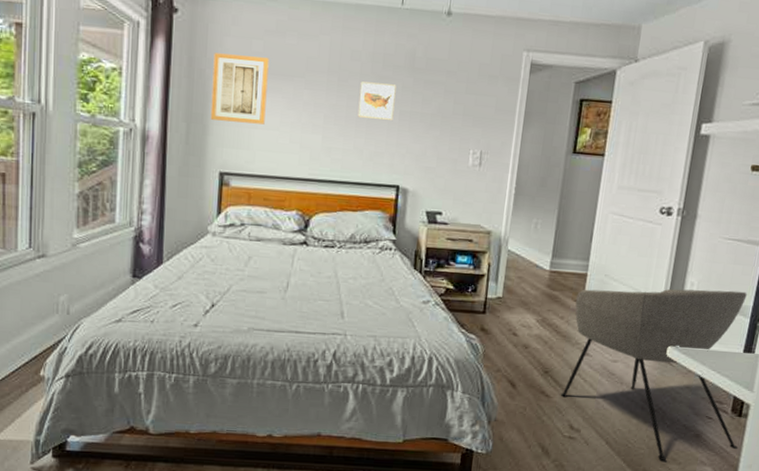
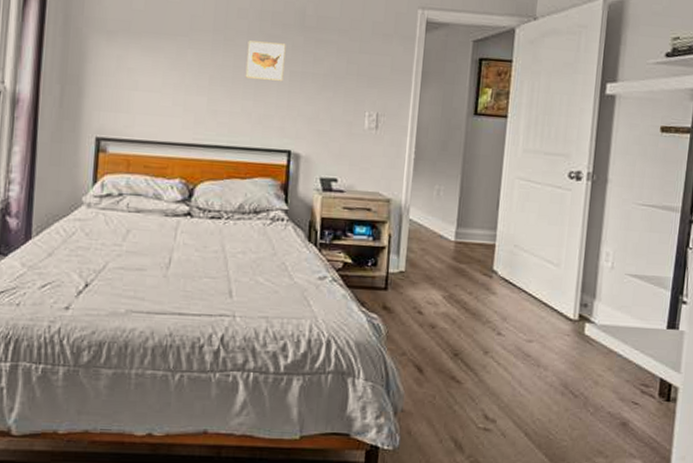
wall art: present [210,53,269,125] -> none [86,11,151,86]
armchair: present [560,289,747,460] -> none [472,259,669,453]

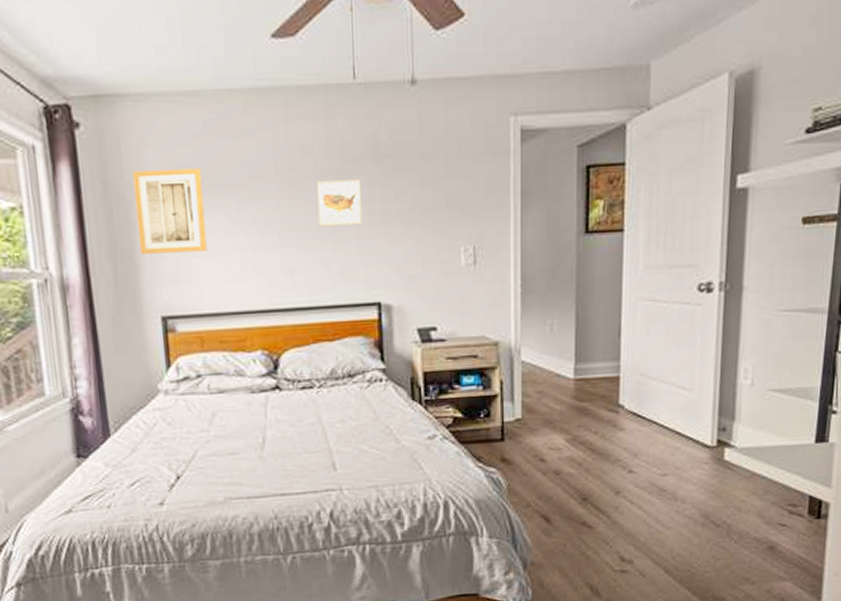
wall art: none [86,11,151,86] -> present [132,168,207,254]

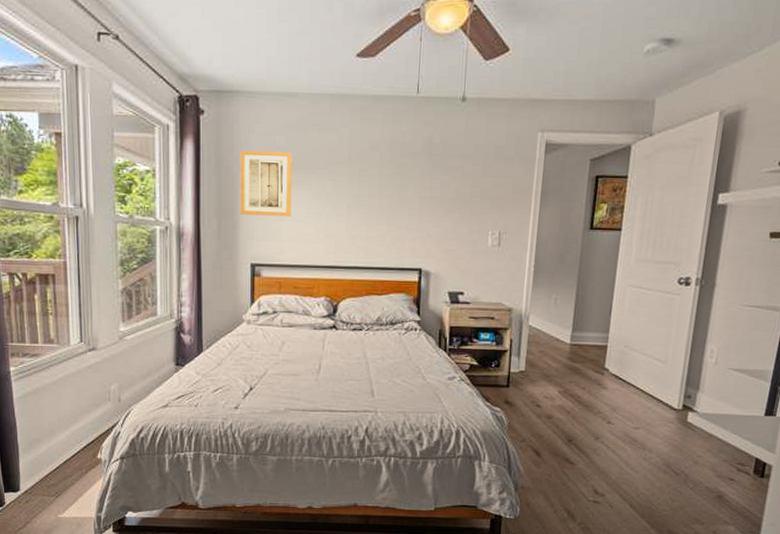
wall art: present [316,180,362,227] -> none [379,170,415,207]

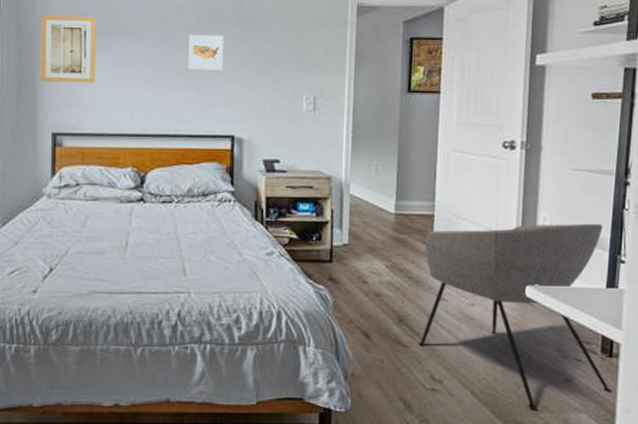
wall art: none [379,170,415,207] -> present [187,34,224,72]
armchair: none [584,356,768,521] -> present [418,223,613,409]

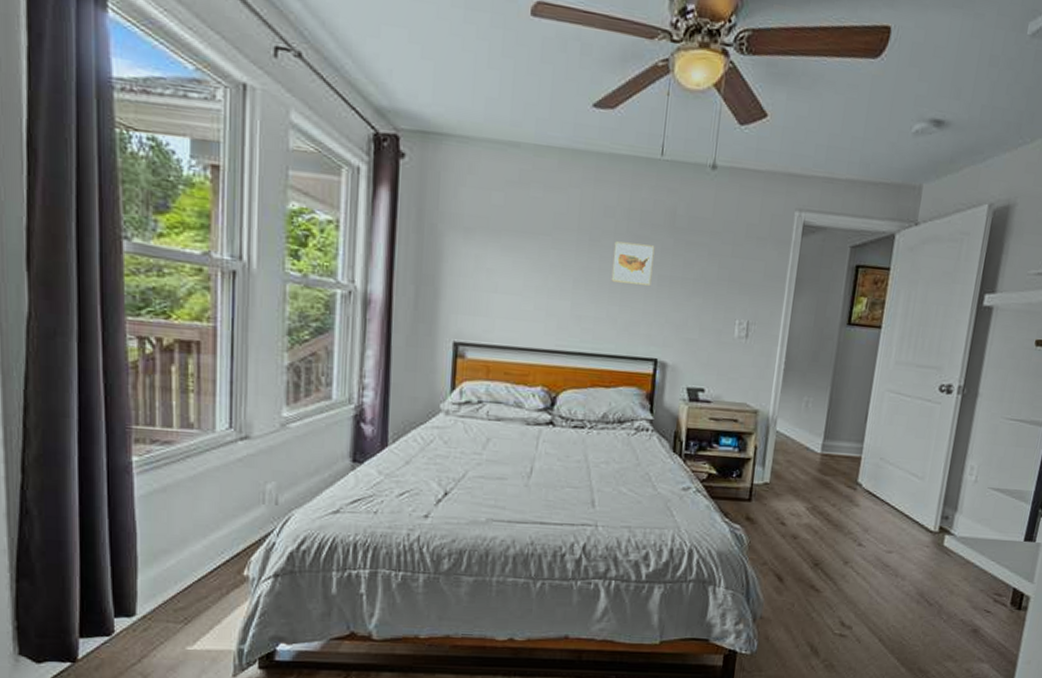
wall art: present [40,15,96,83] -> none [443,205,511,288]
armchair: present [418,223,613,409] -> none [831,473,1029,658]

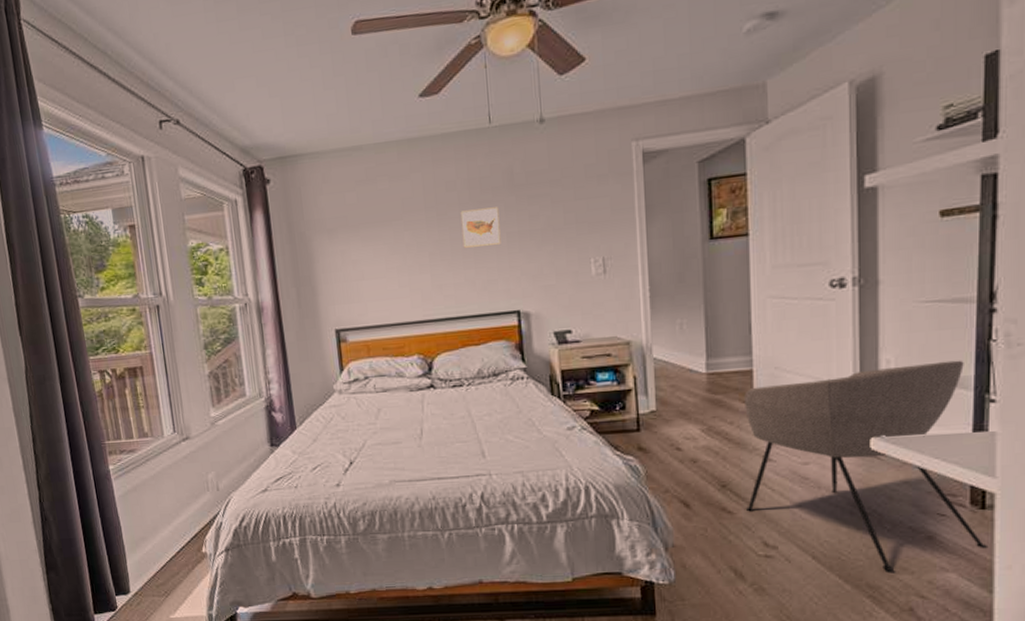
armchair: none [831,473,1029,658] -> present [745,360,989,571]

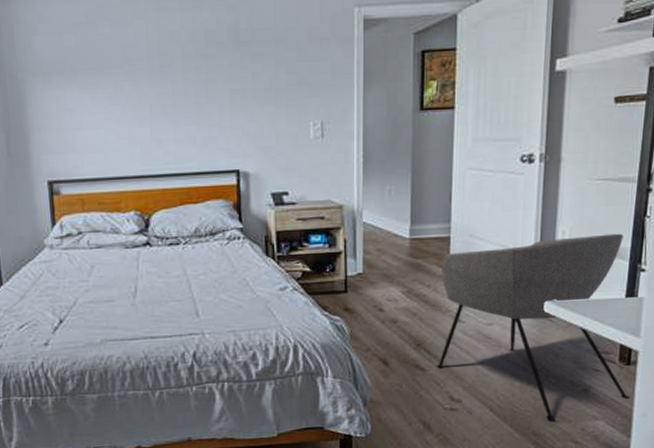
wall art: present [460,207,501,249] -> none [184,62,224,104]

